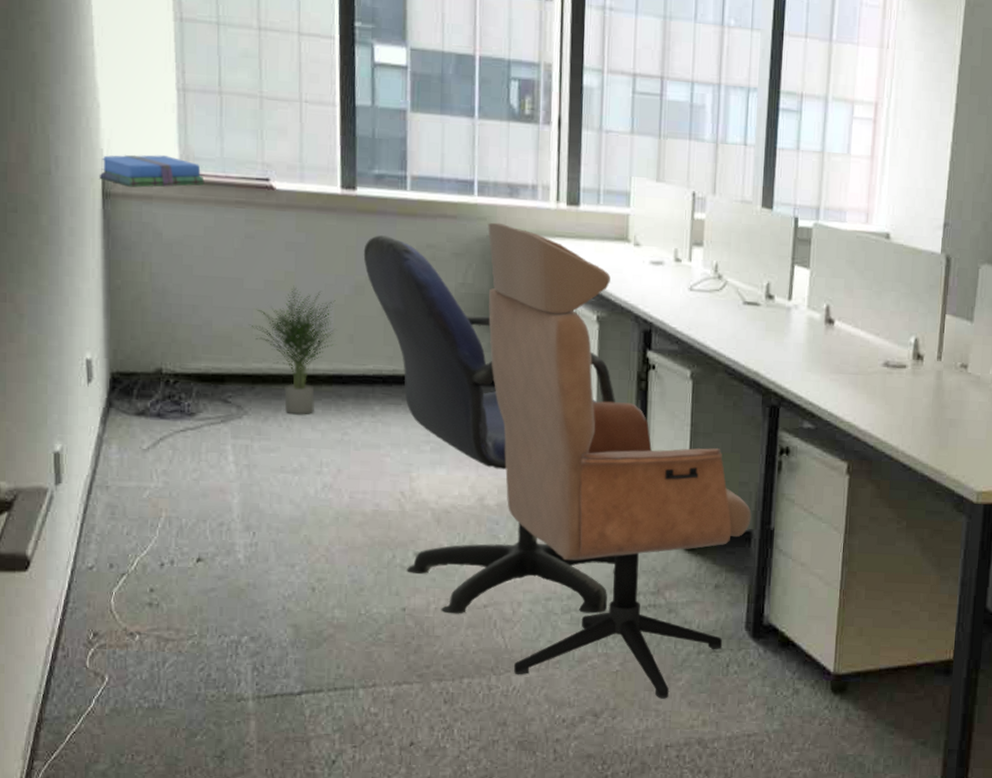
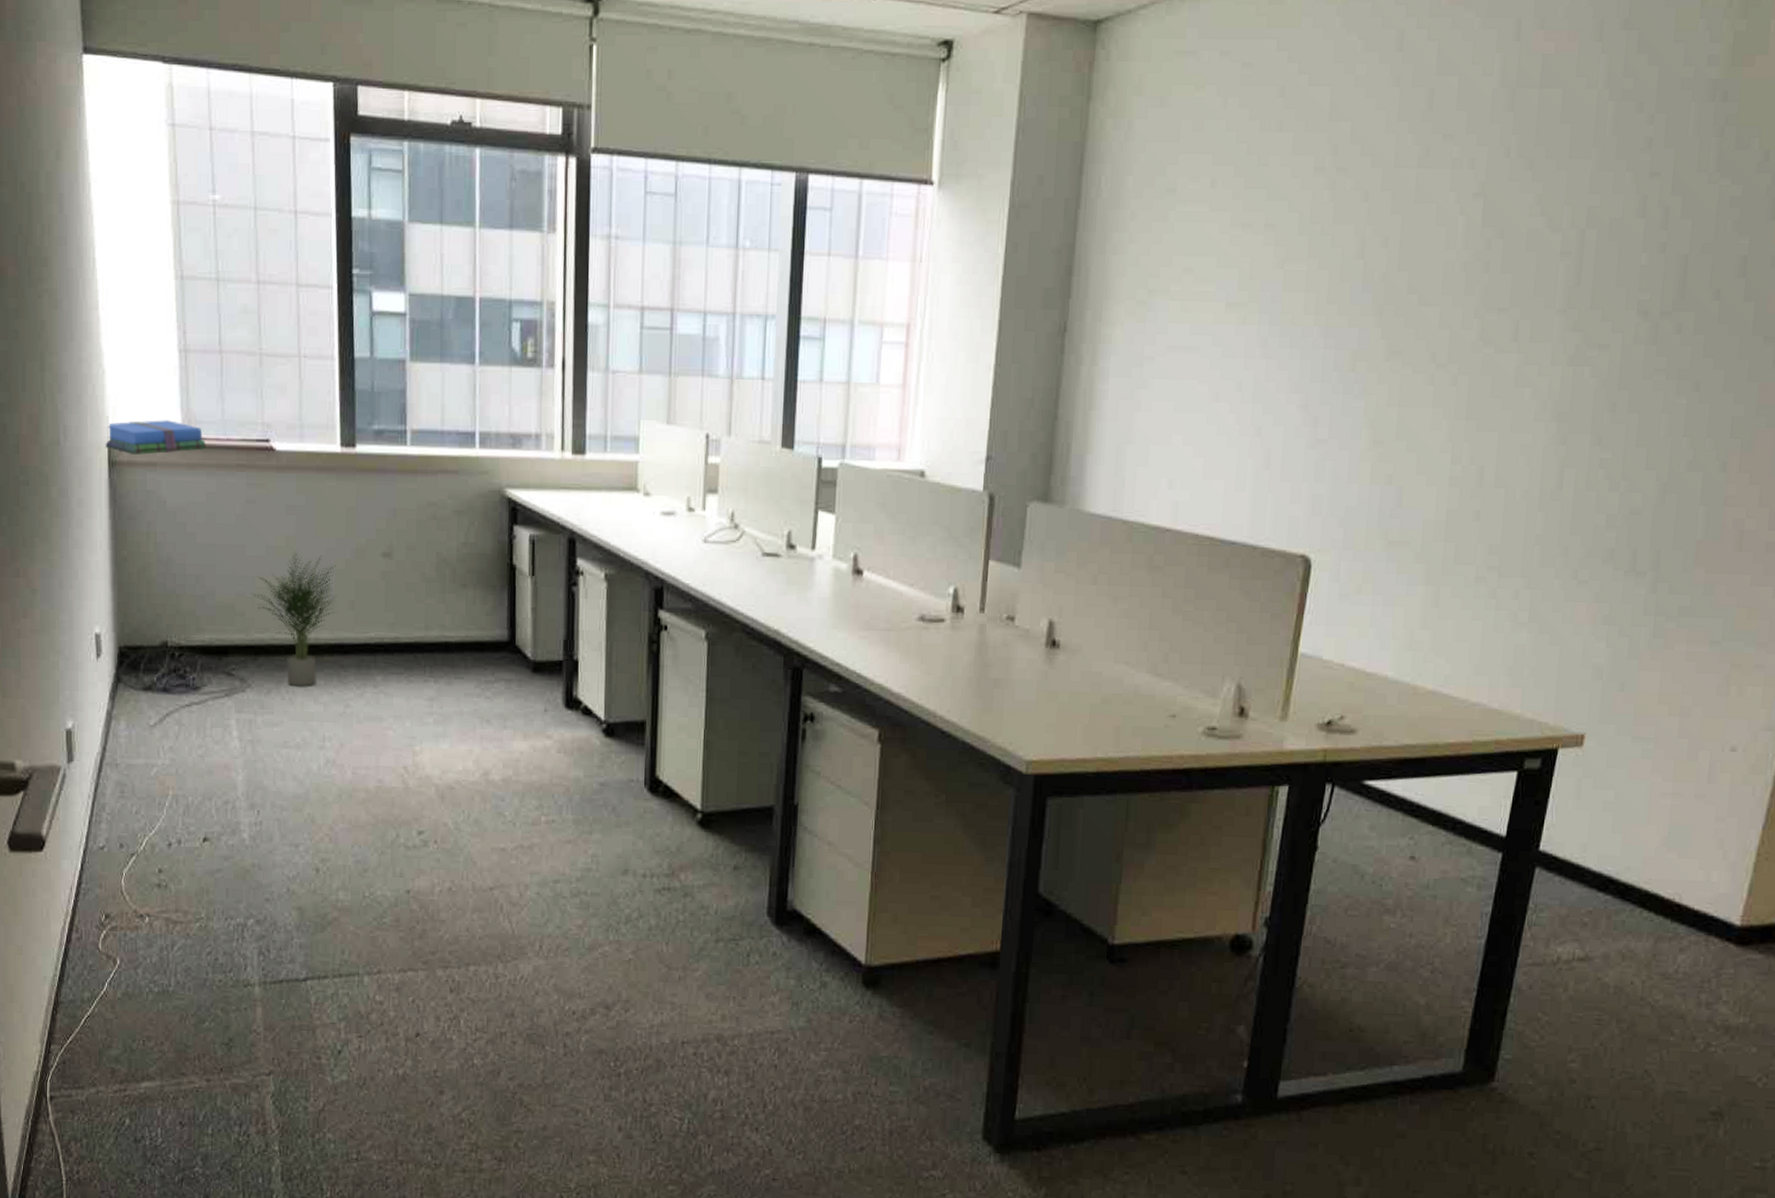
office chair: present [363,235,616,613] -> none [363,494,627,897]
office chair: present [488,222,752,699] -> none [490,476,773,991]

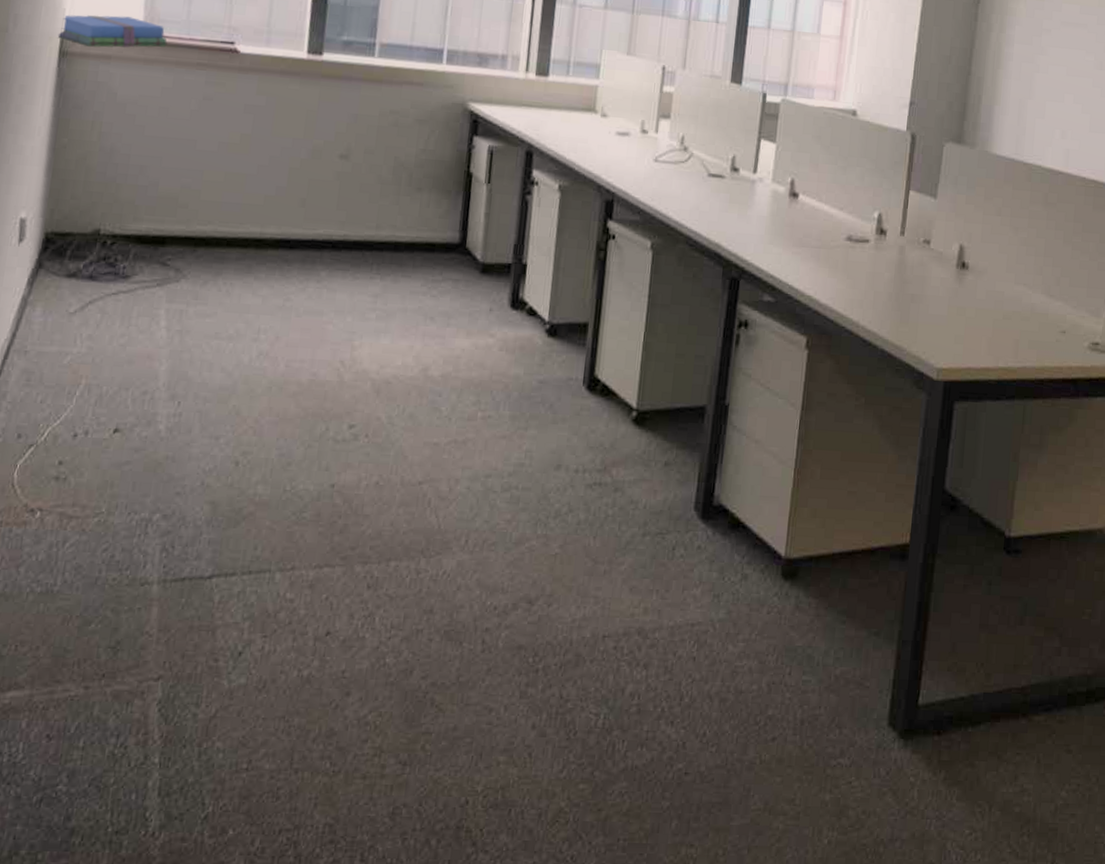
potted plant: present [250,550,337,686] -> none [196,148,291,279]

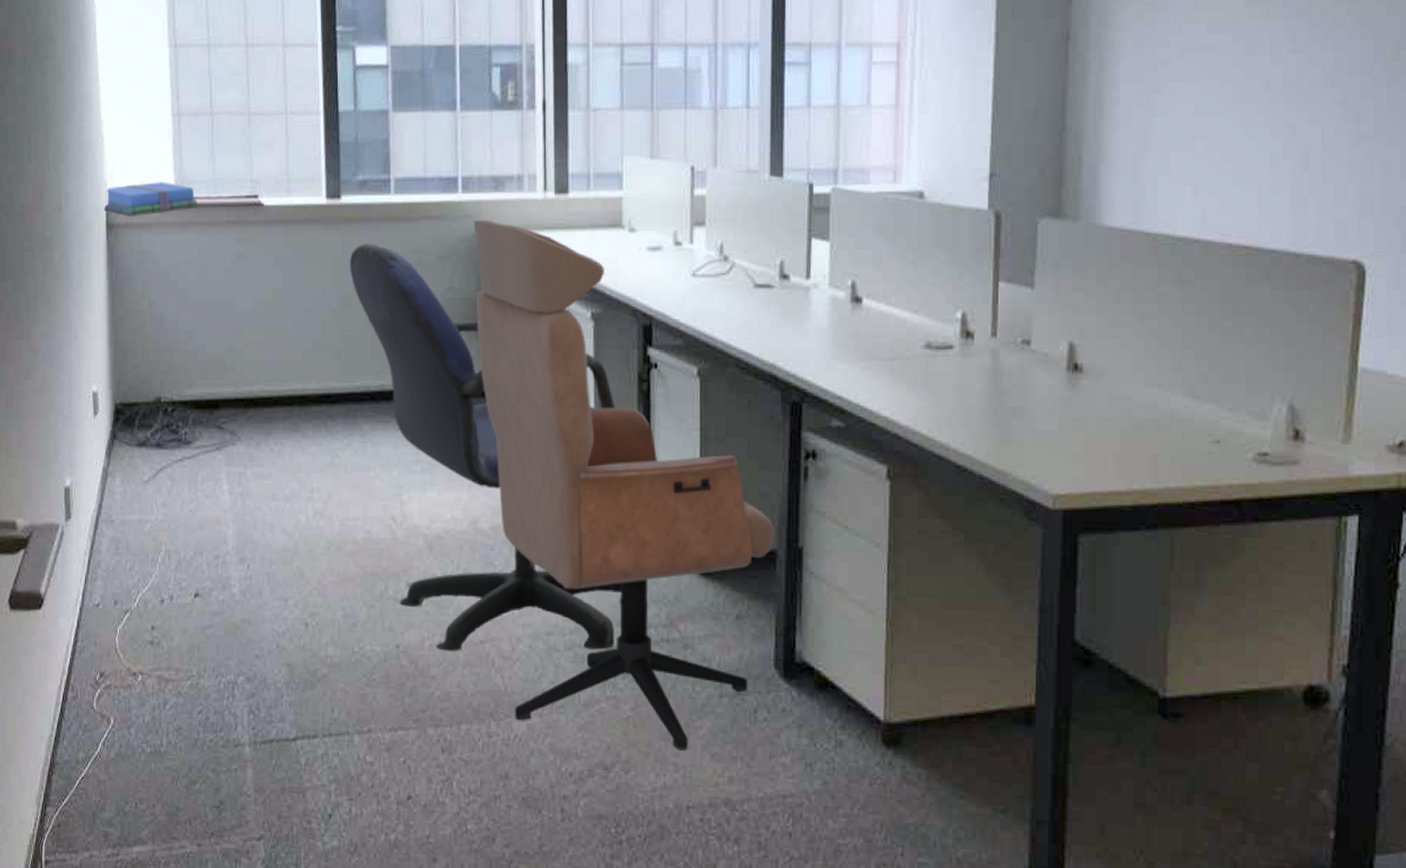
office chair: none [324,100,573,492] -> present [349,243,622,650]
office chair: none [446,90,706,585] -> present [473,219,775,751]

